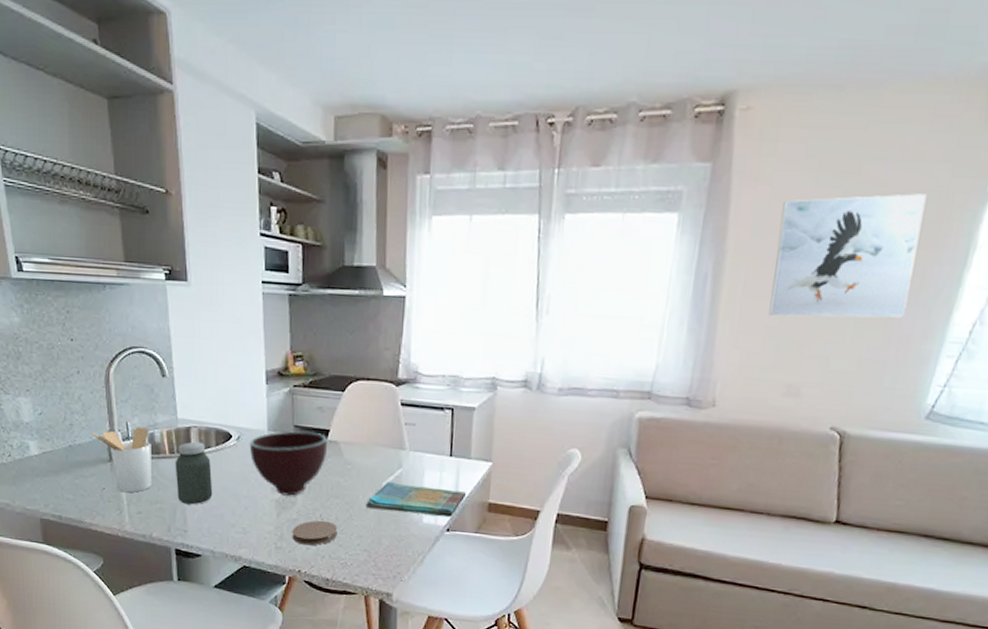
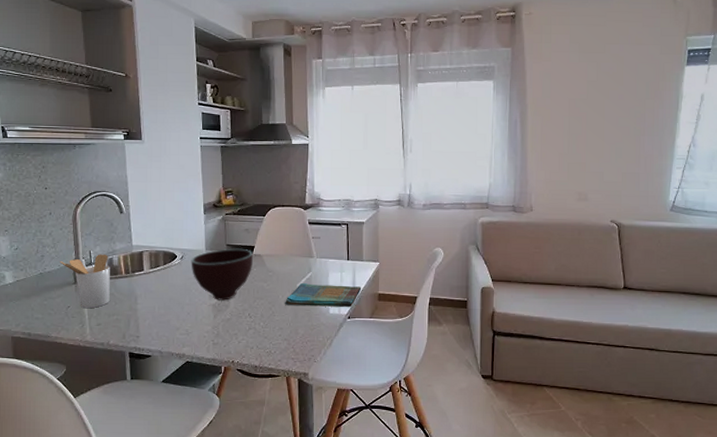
jar: present [175,441,213,505] -> none [129,263,161,314]
coaster: present [292,520,338,546] -> none [226,318,263,340]
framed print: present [768,193,927,318] -> none [559,64,647,146]

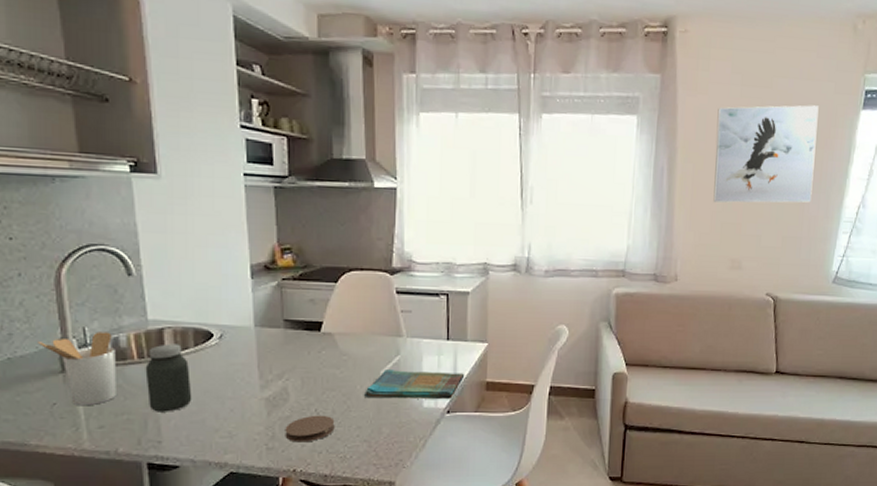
jar: none [129,263,161,314] -> present [145,344,192,412]
bowl: present [191,248,253,301] -> none [233,324,320,393]
coaster: none [226,318,263,340] -> present [285,415,335,443]
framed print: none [559,64,647,146] -> present [713,105,819,203]

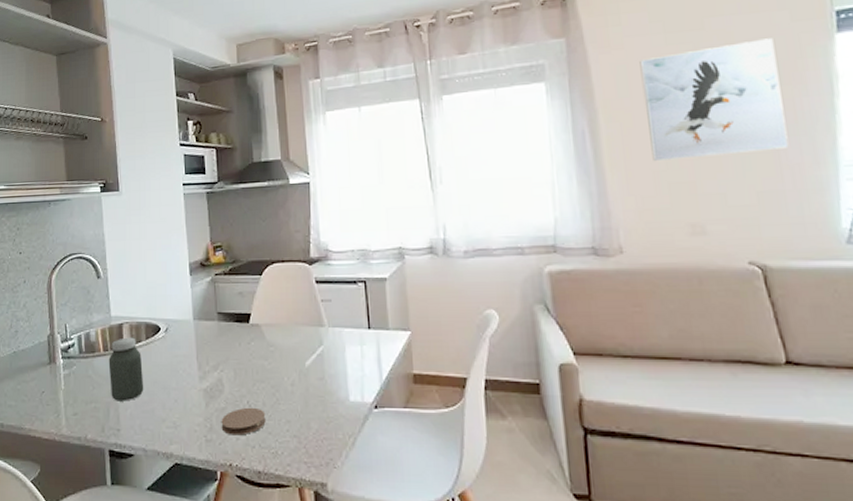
utensil holder: present [38,332,116,406] -> none [34,328,87,395]
dish towel: present [363,368,465,399] -> none [290,359,390,392]

